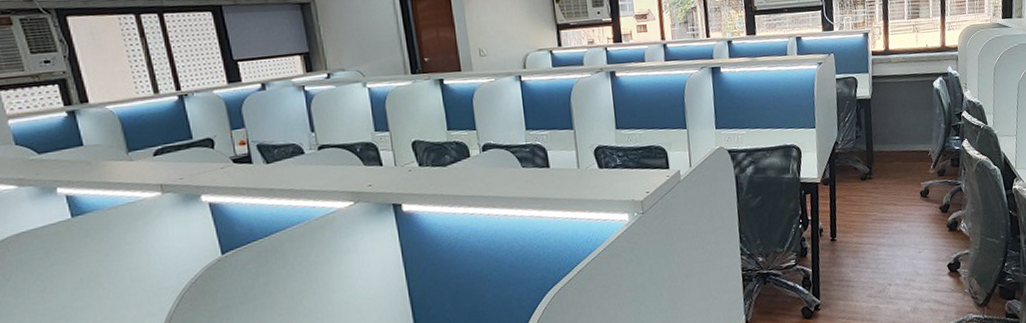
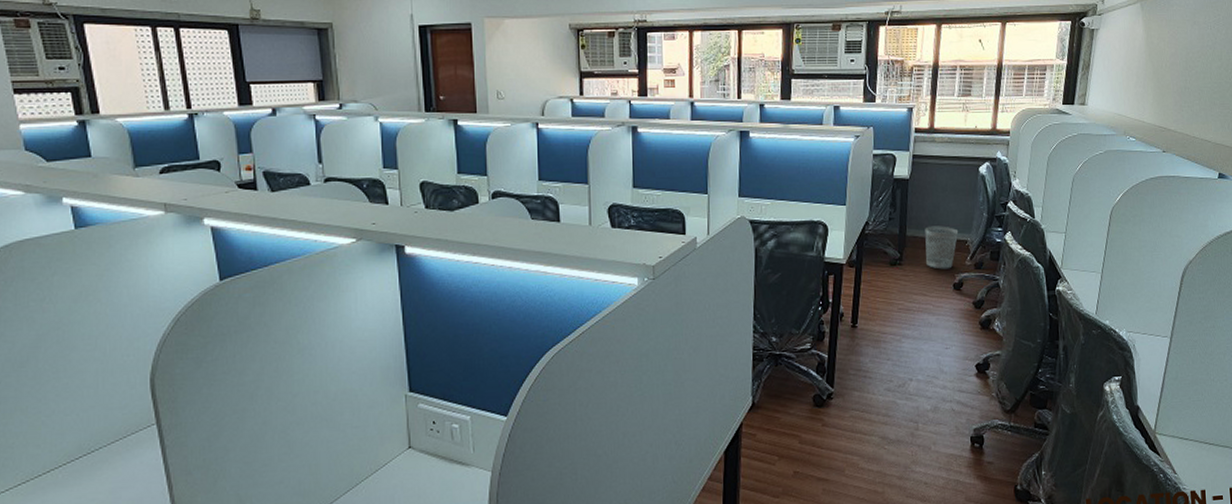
wastebasket: none [889,139,921,180] -> present [925,226,959,270]

